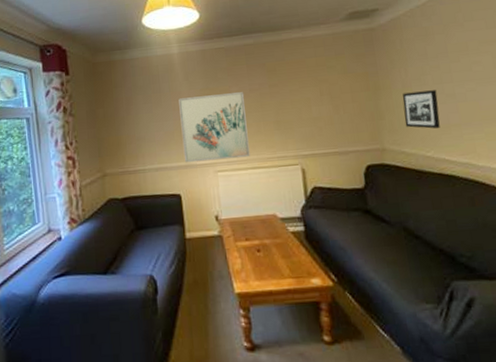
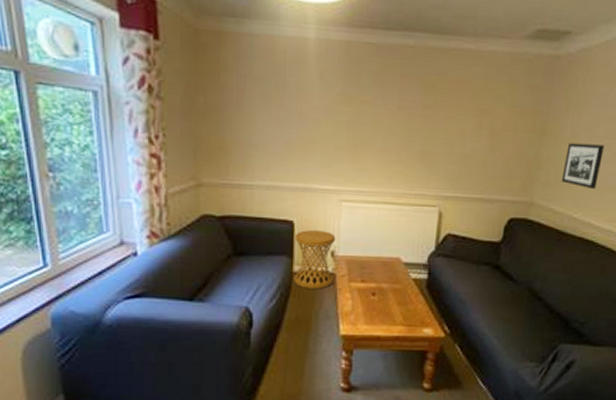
wall art: present [178,92,250,163] -> none [304,101,391,189]
side table: none [183,199,221,252] -> present [293,230,336,289]

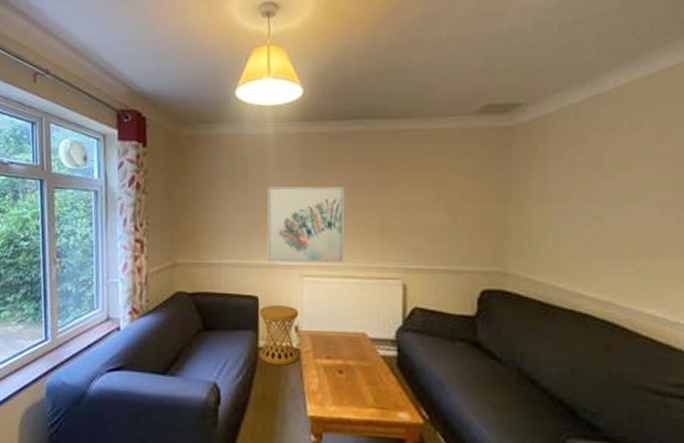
wall art: none [304,101,391,189] -> present [266,187,345,264]
picture frame: present [561,143,605,189] -> none [536,209,582,256]

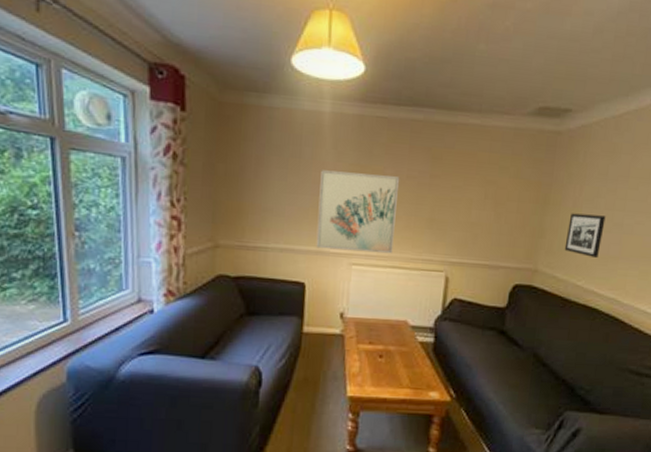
side table: present [259,305,299,365] -> none [303,292,345,350]
picture frame: none [536,209,582,256] -> present [564,213,606,258]

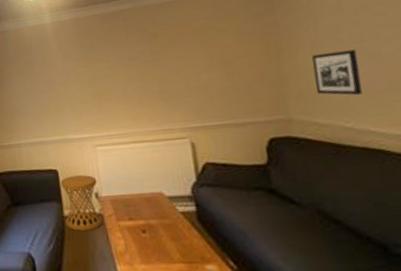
side table: none [303,292,345,350] -> present [61,175,102,231]
wall art: present [316,170,400,254] -> none [53,61,132,137]

